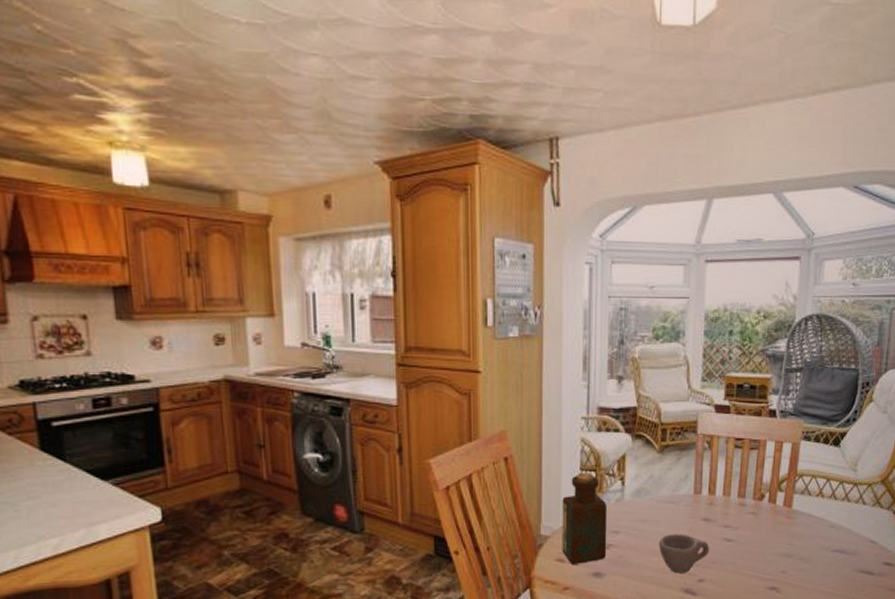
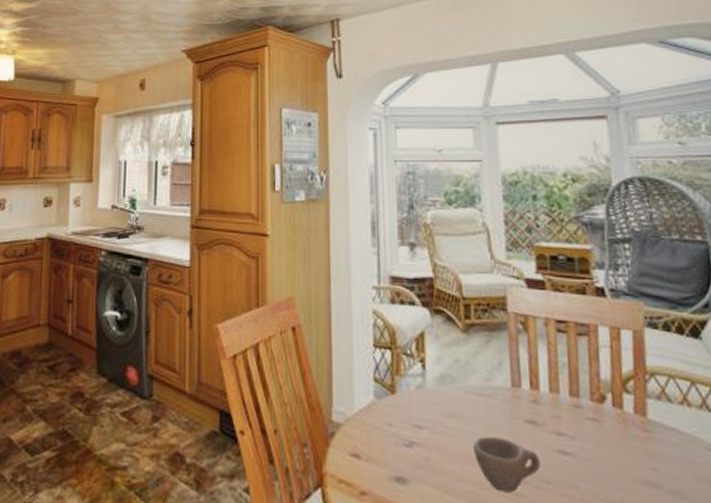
bottle: present [562,473,608,565] -> none [355,350,410,464]

